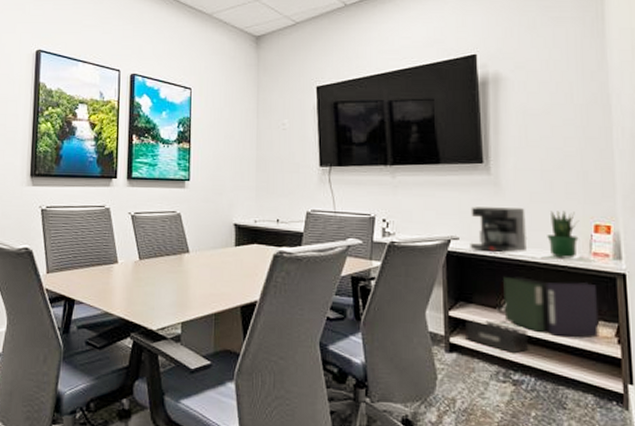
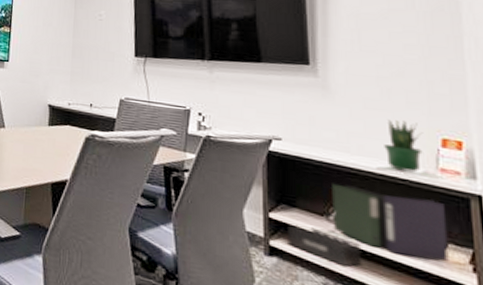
coffee maker: present [470,207,528,253] -> none [294,108,361,160]

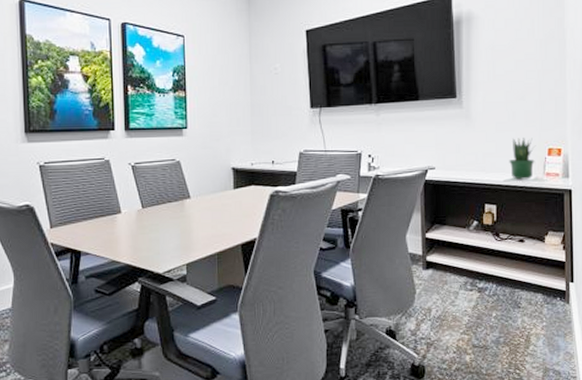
box: present [286,224,362,268] -> none [438,239,492,266]
binder: present [332,183,388,249] -> none [472,198,509,245]
binder: present [384,195,449,262] -> none [508,199,549,248]

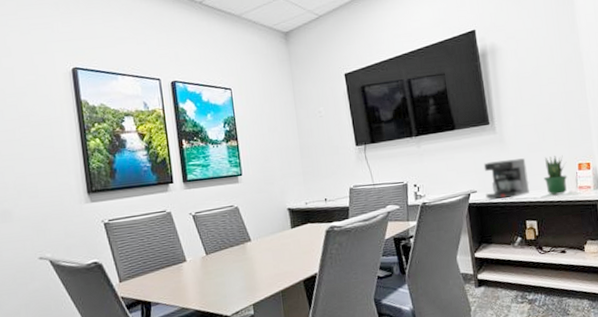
coffee maker: none [444,137,493,179] -> present [483,158,530,199]

